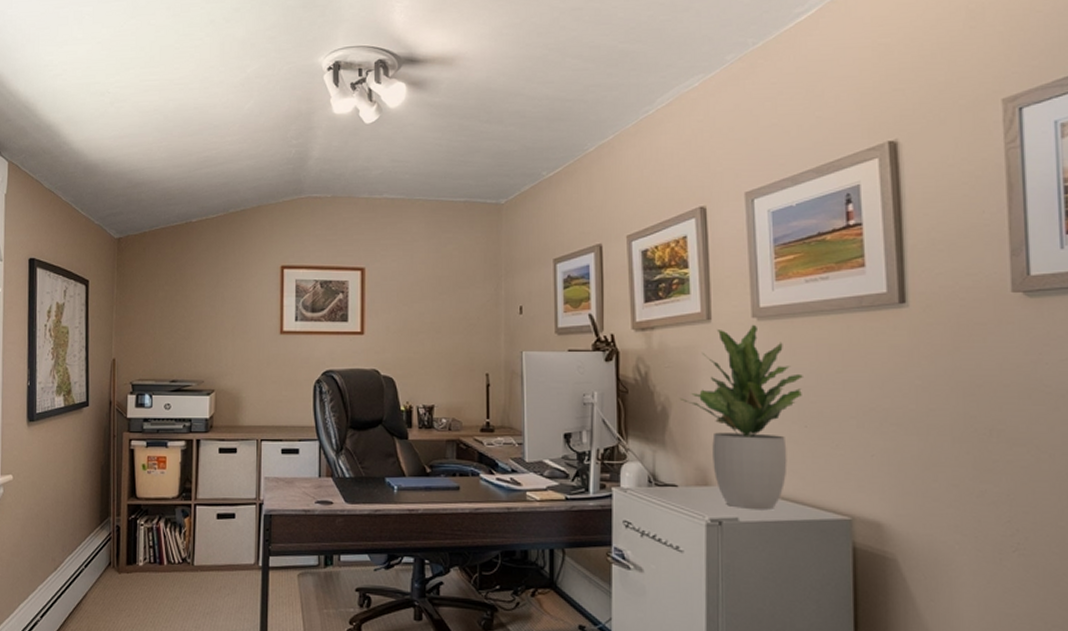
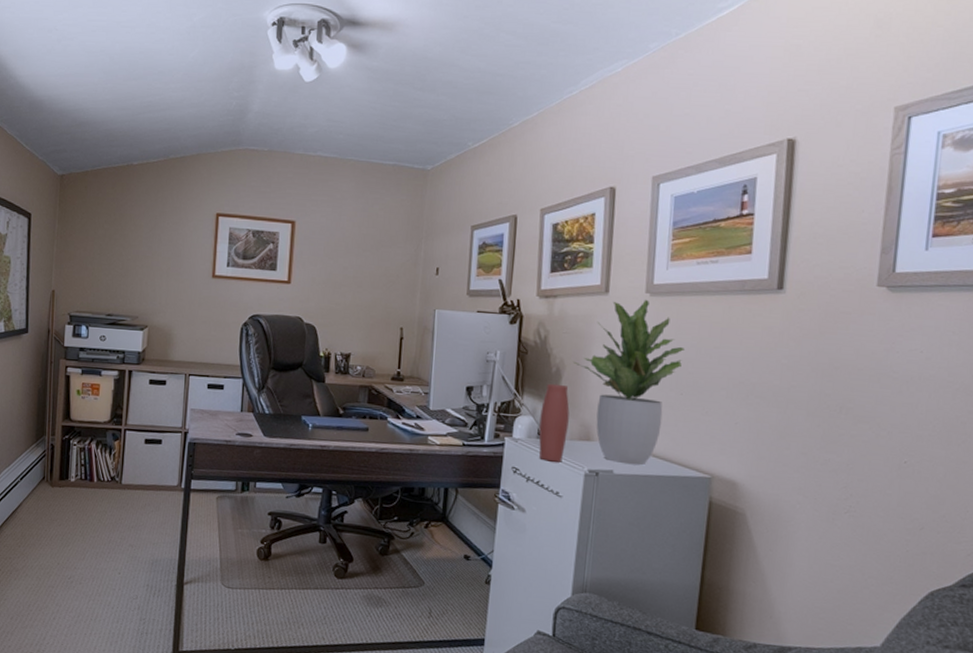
vase: none [649,424,682,512] -> present [539,383,570,462]

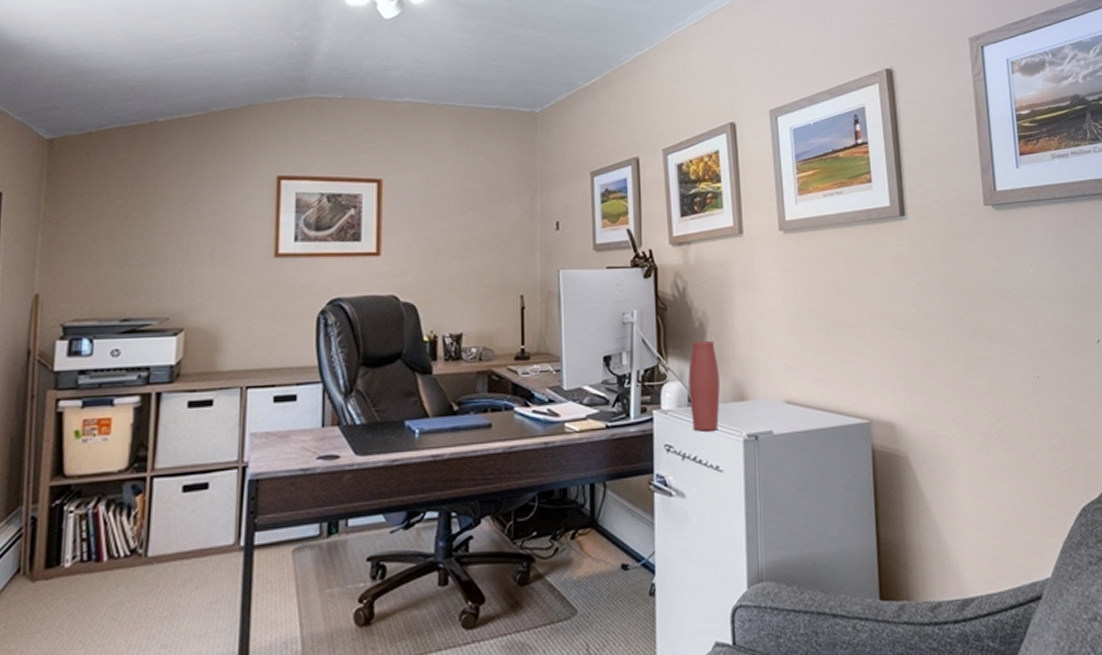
potted plant: present [574,299,685,466] -> none [717,237,825,422]

